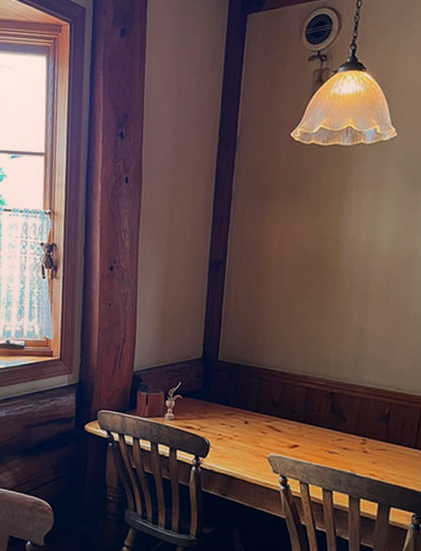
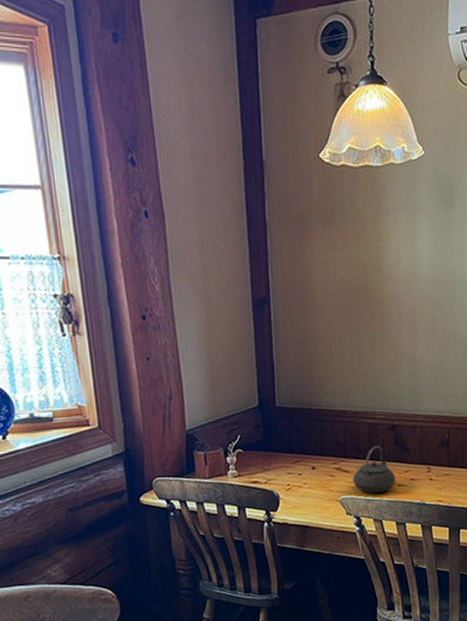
teapot: none [283,409,328,457] -> present [352,445,396,494]

